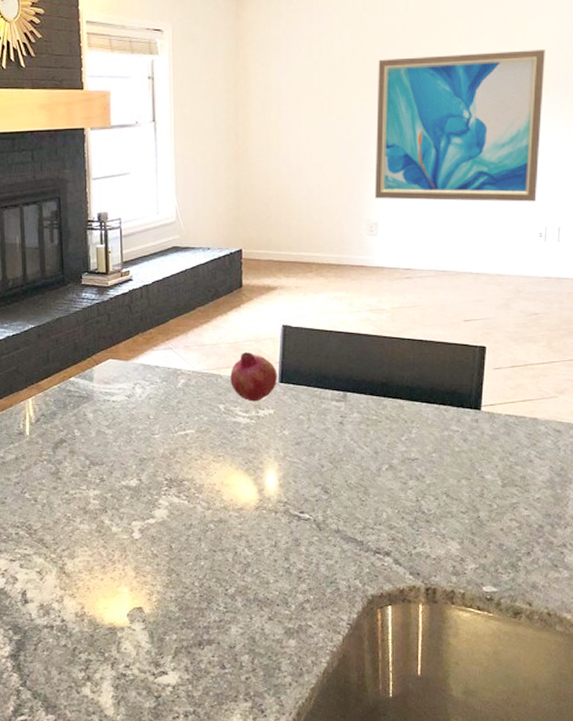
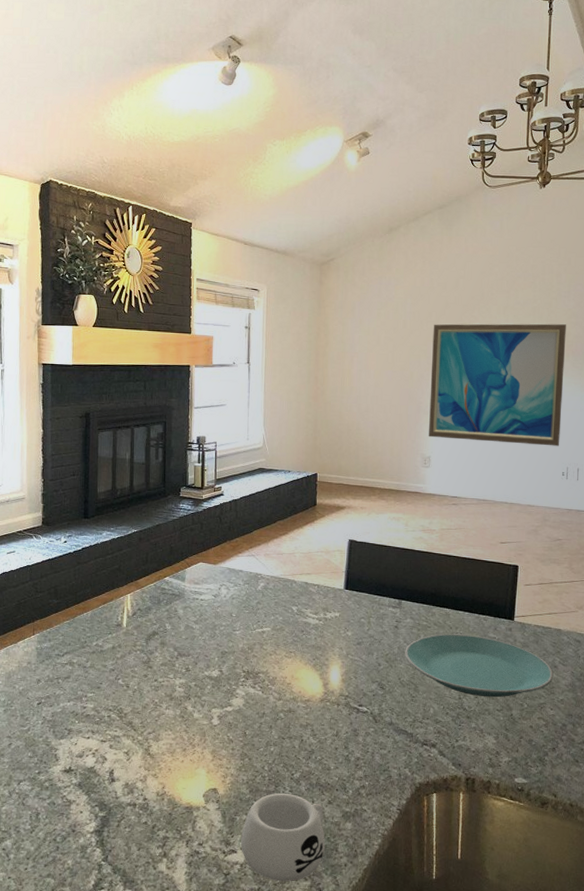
mug: none [172,610,266,704] -> present [241,793,325,882]
fruit: present [230,352,277,402] -> none [303,562,343,605]
plate: none [352,428,529,498] -> present [405,634,554,698]

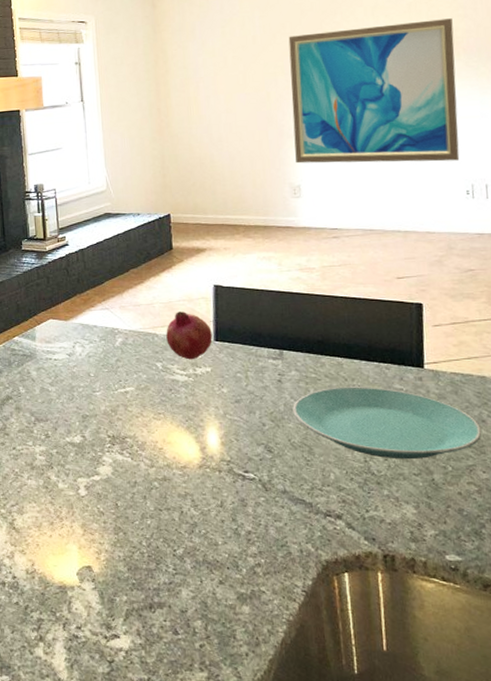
mug: present [241,793,325,882] -> none [123,571,221,672]
fruit: none [303,562,343,605] -> present [166,312,213,360]

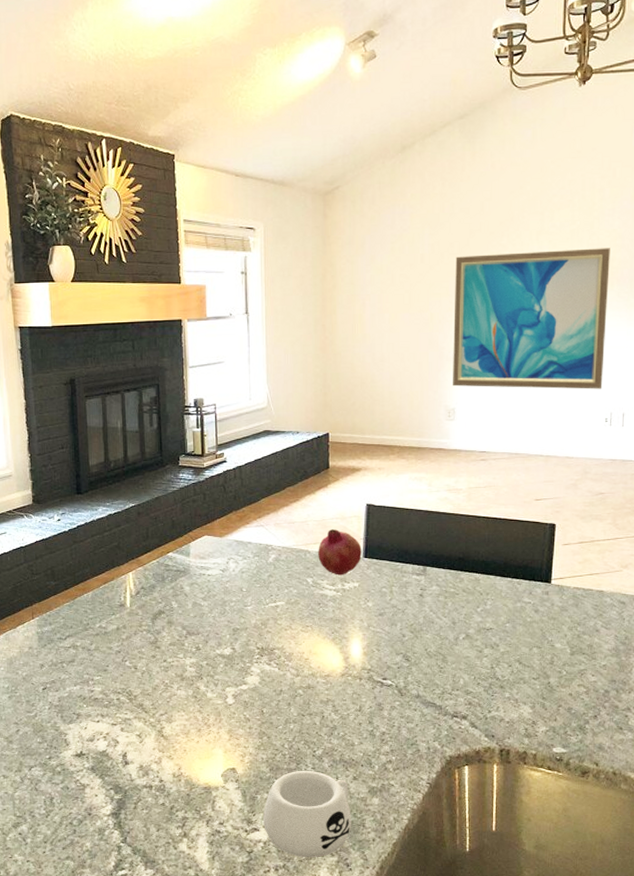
mug: none [123,571,221,672] -> present [263,770,351,858]
plate: present [293,387,482,460] -> none [431,600,595,666]

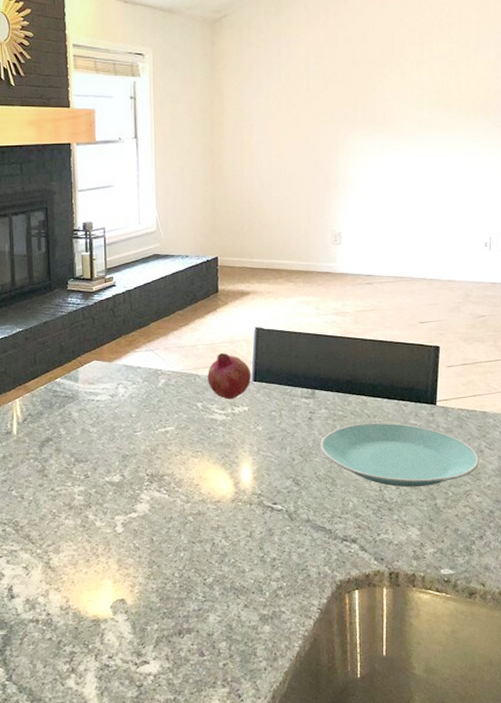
mug: present [263,770,351,858] -> none [153,599,242,690]
plate: none [431,600,595,666] -> present [320,422,480,488]
wall art: present [453,248,610,390] -> none [339,79,486,215]

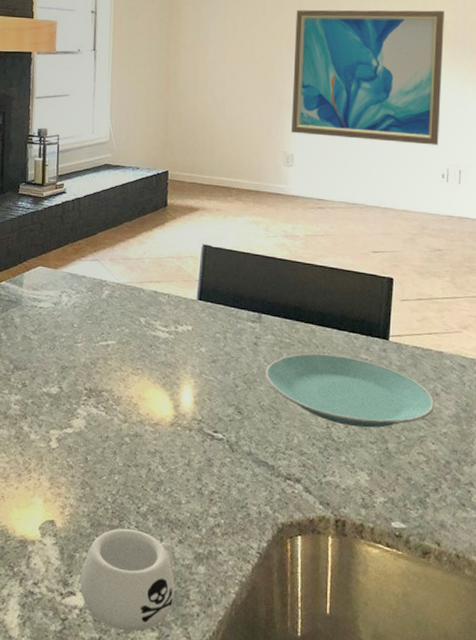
mug: none [153,599,242,690] -> present [80,528,175,632]
fruit: present [208,353,251,400] -> none [152,268,197,317]
wall art: none [339,79,486,215] -> present [291,10,444,145]

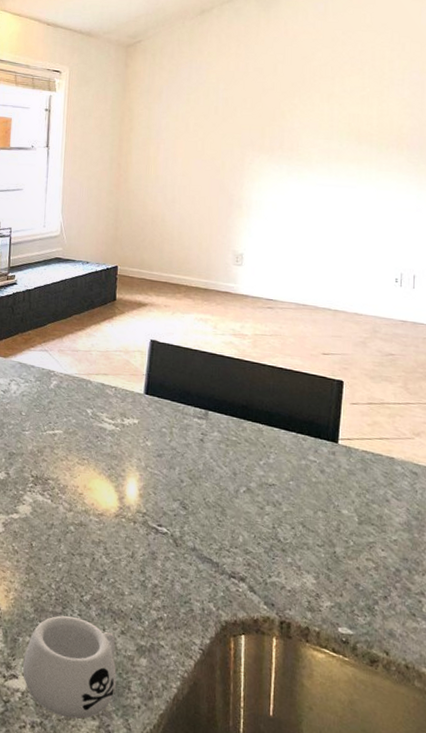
plate: present [265,353,435,428] -> none [211,452,385,531]
wall art: present [291,10,444,145] -> none [241,111,400,249]

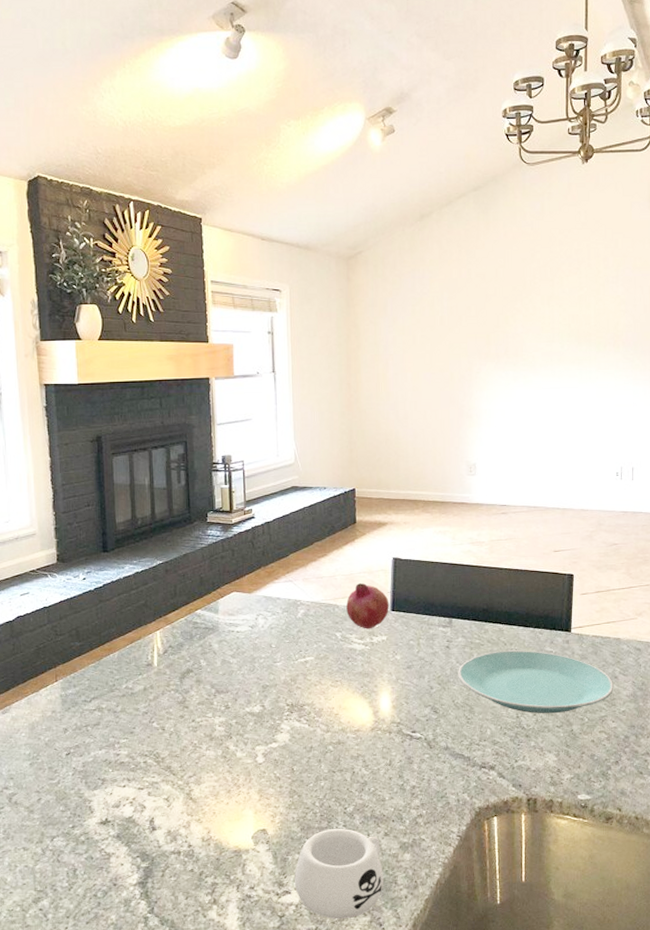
fruit: none [99,361,144,410] -> present [346,583,389,629]
plate: none [211,452,385,531] -> present [458,650,614,714]

